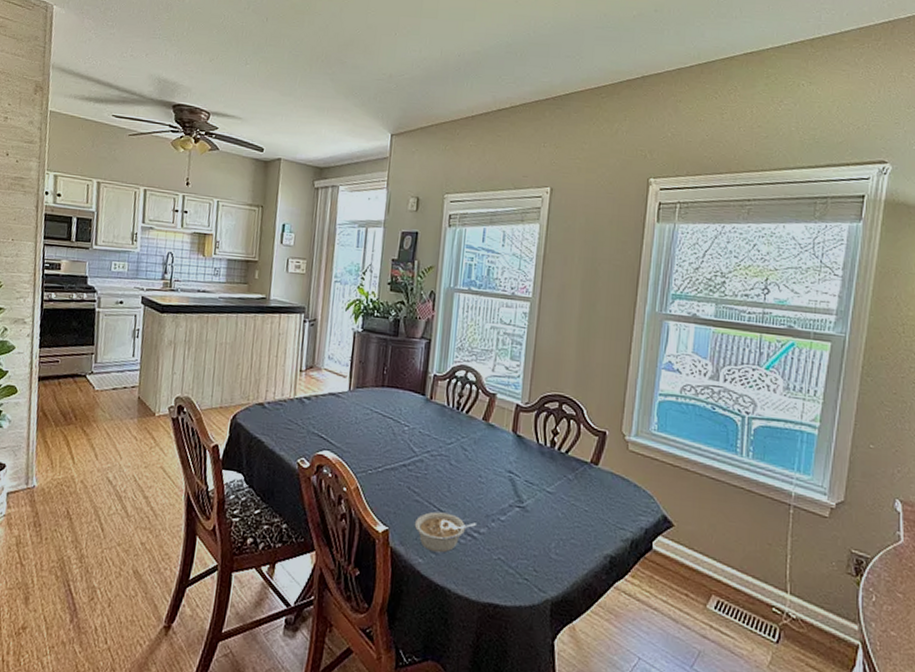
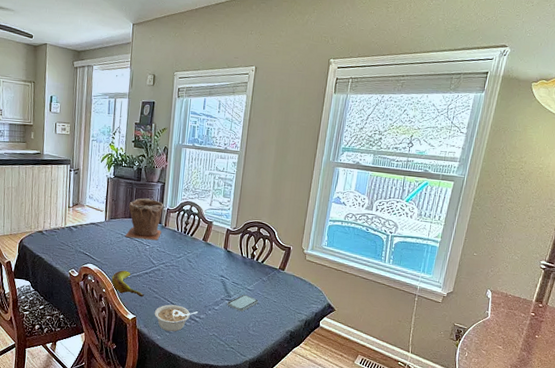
banana: none [355,460,402,501] -> present [111,270,145,297]
plant pot: none [375,359,430,419] -> present [125,198,164,241]
smartphone: none [518,499,563,525] -> present [227,294,259,312]

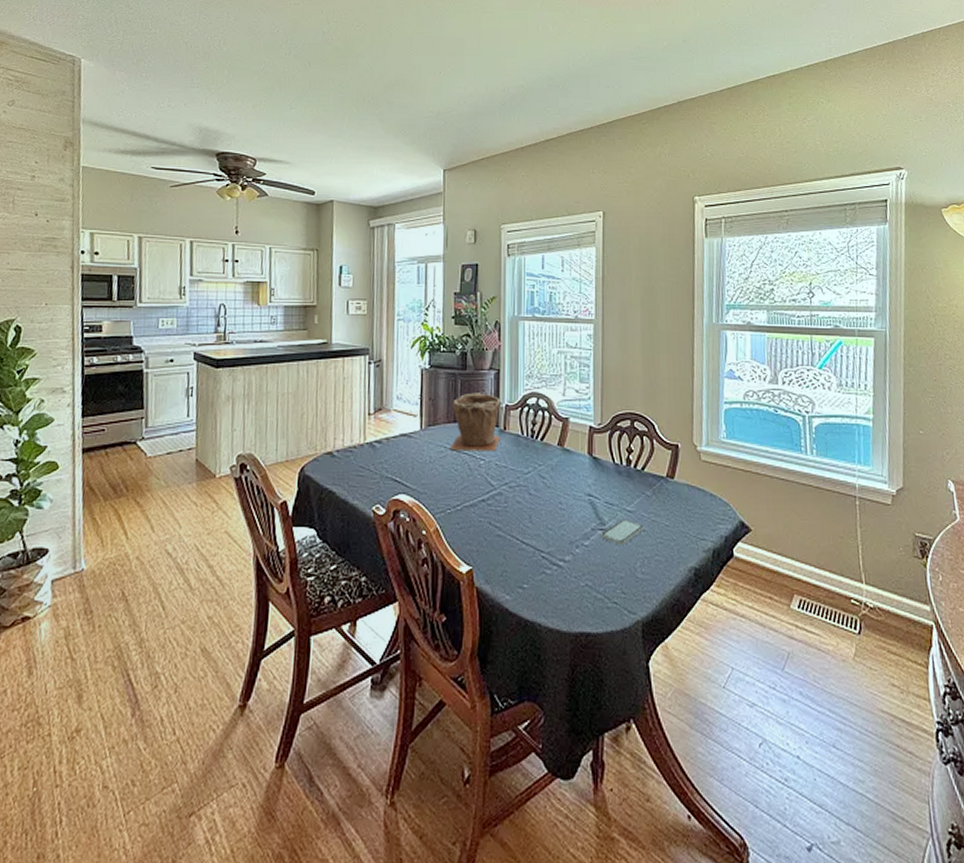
banana: present [111,270,145,297] -> none [434,499,483,538]
legume: present [154,304,198,332] -> none [498,544,561,587]

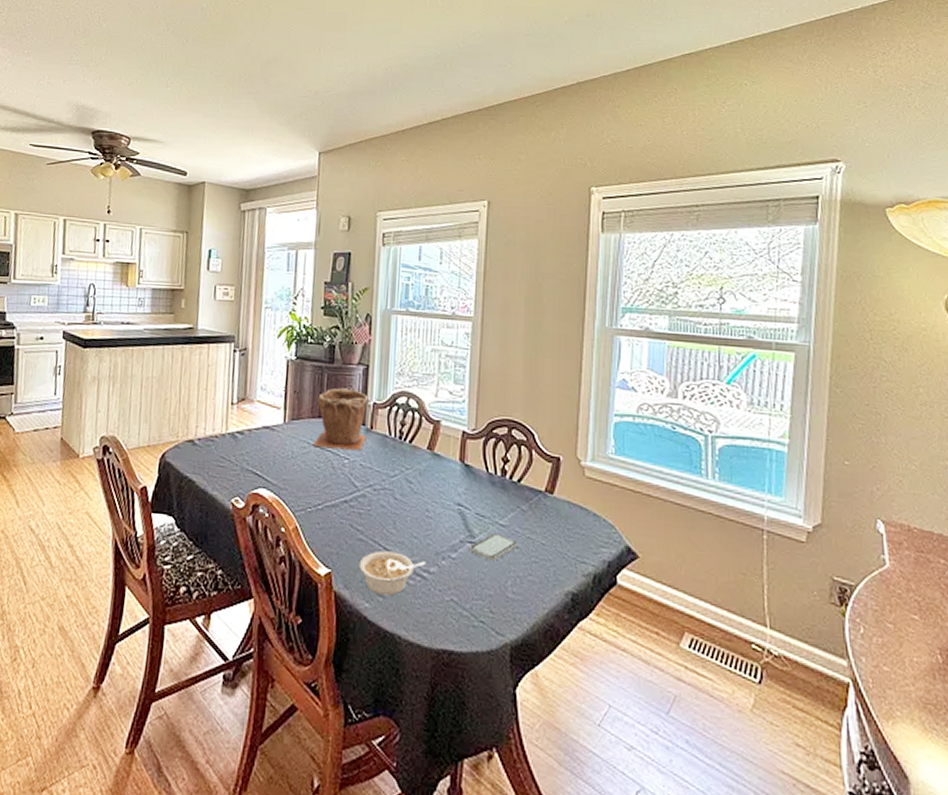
legume: none [498,544,561,587] -> present [358,550,425,596]

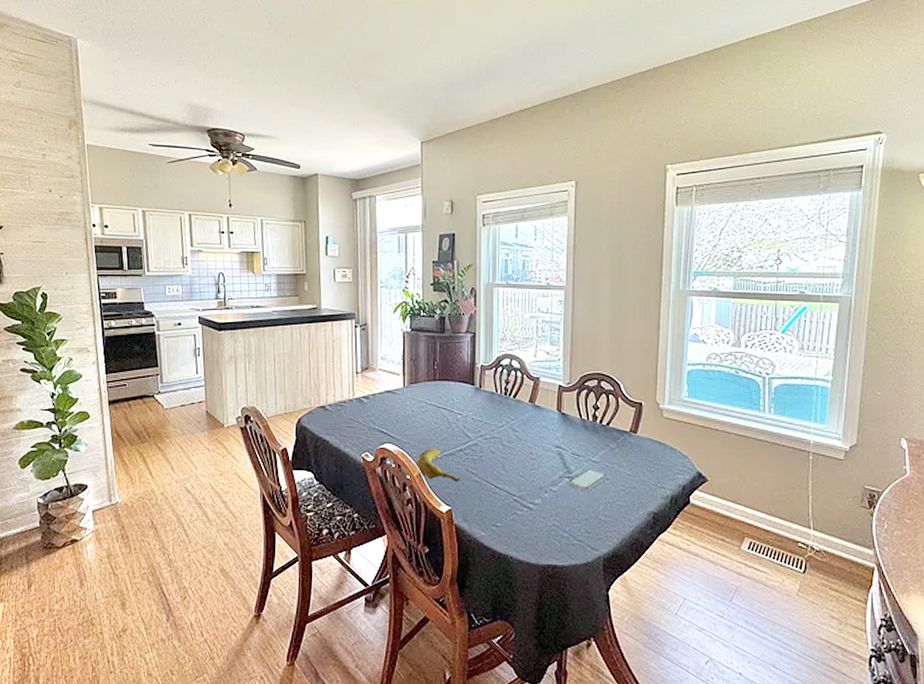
banana: none [294,497,344,540] -> present [417,449,461,482]
plant pot: present [313,388,369,451] -> none [430,354,477,407]
legume: present [358,550,425,596] -> none [474,489,531,525]

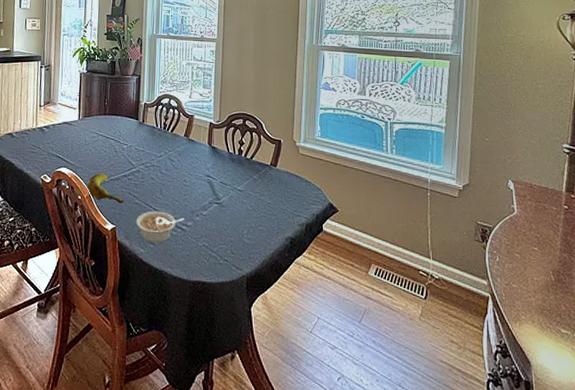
legume: none [474,489,531,525] -> present [135,211,184,244]
smartphone: present [568,469,608,491] -> none [216,196,251,216]

